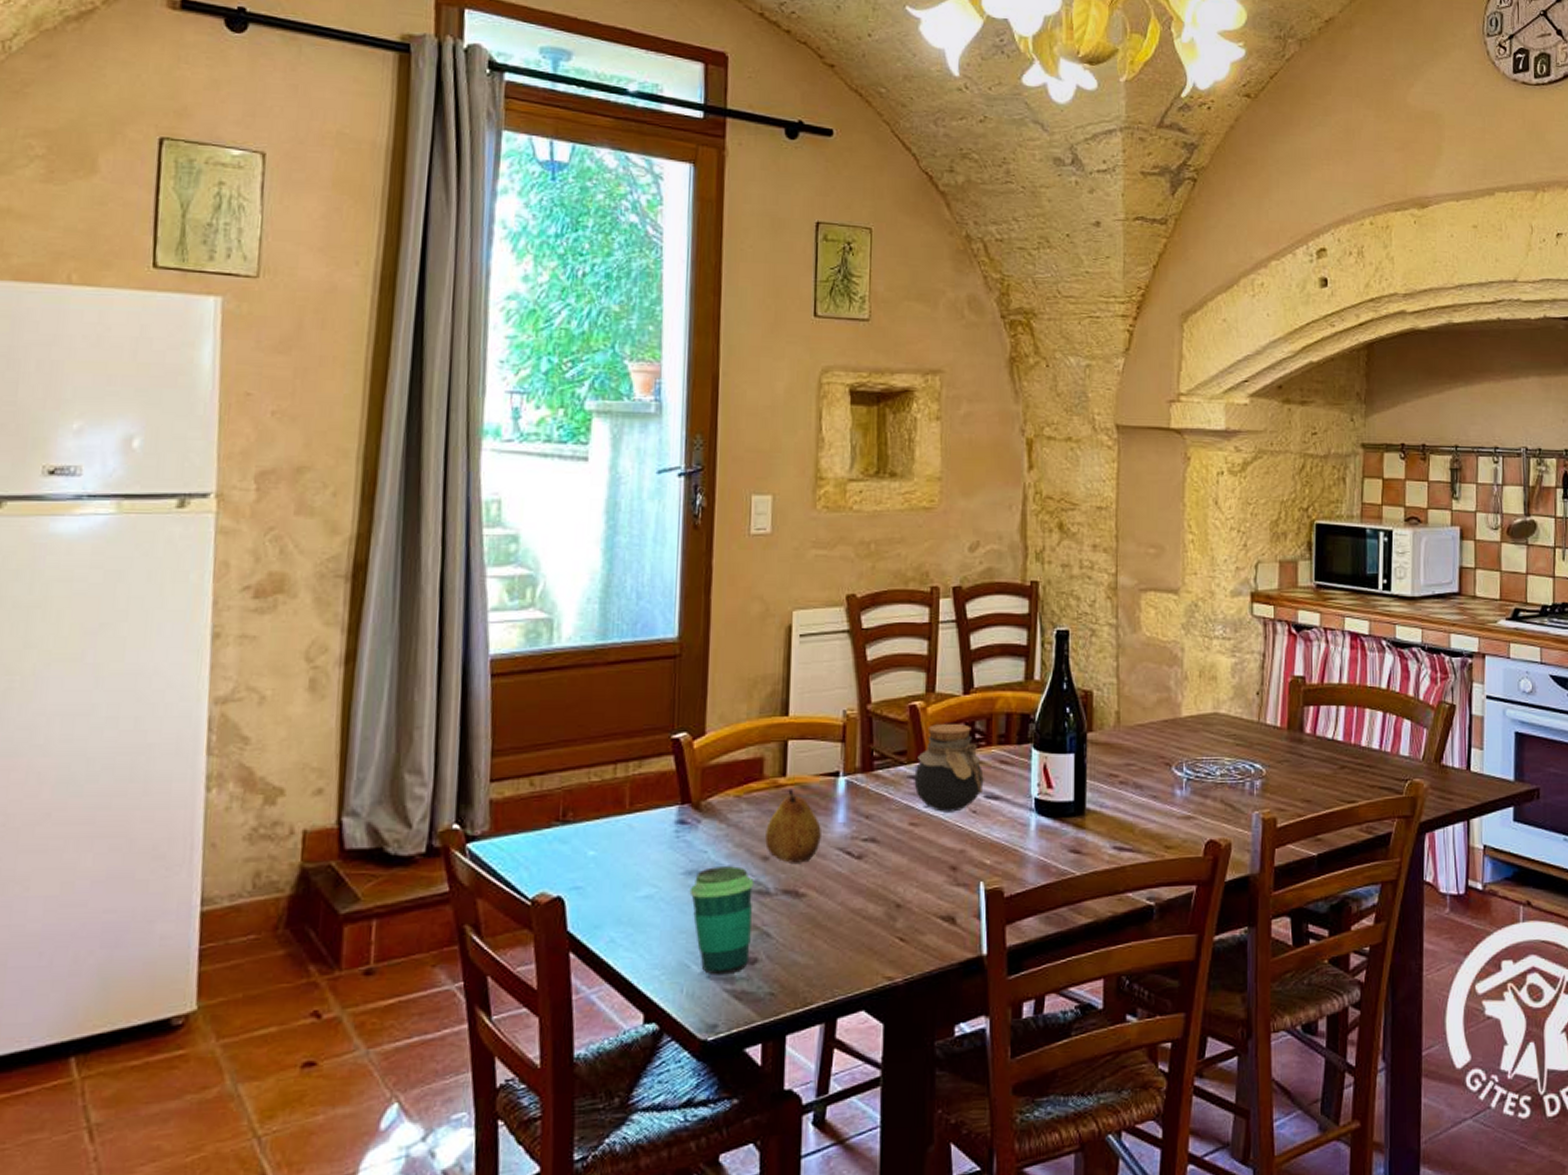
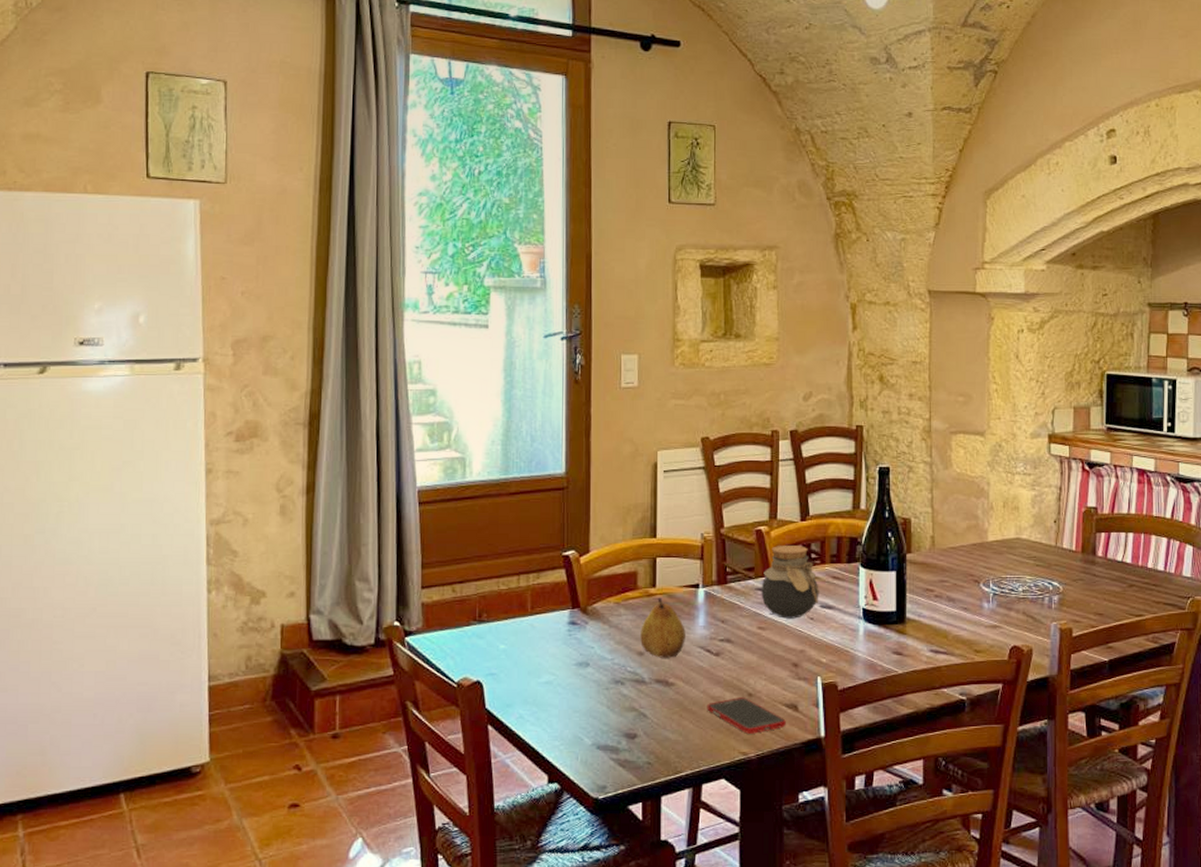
cup: present [689,866,754,975] -> none [581,660,632,747]
cell phone: none [845,909,941,954] -> present [707,698,786,734]

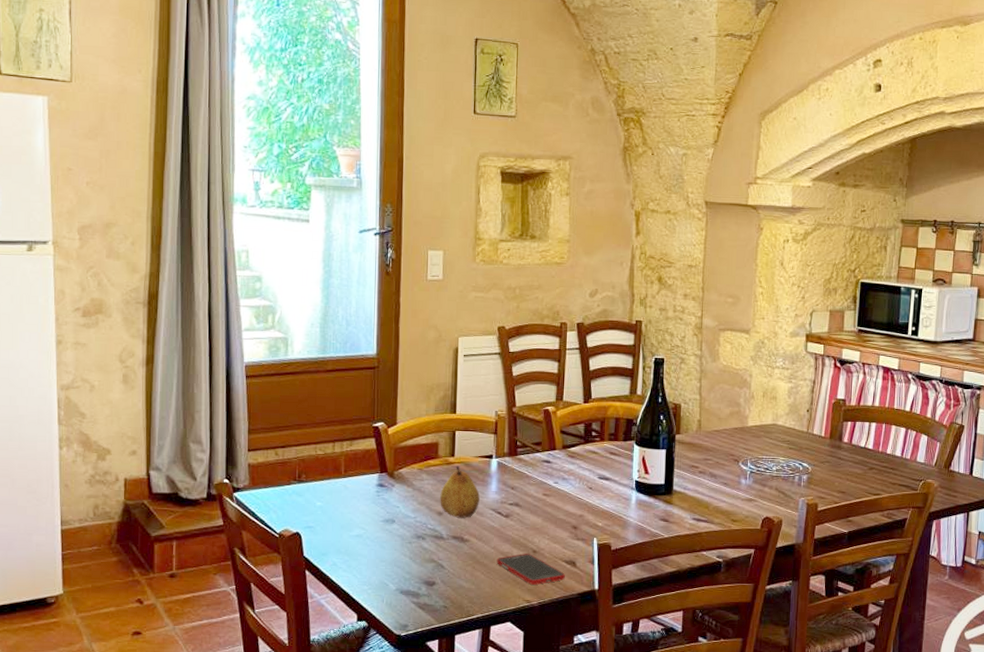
jar: present [761,544,821,619] -> none [547,423,599,488]

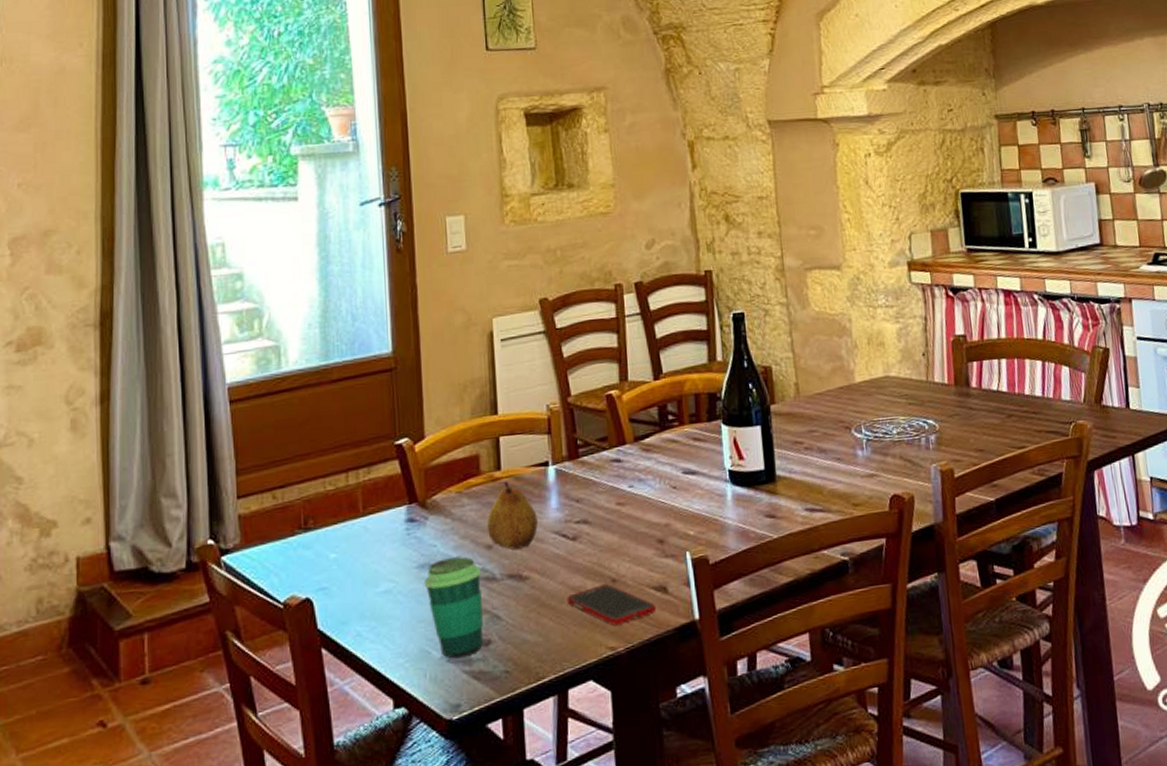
cup: none [387,518,432,592] -> present [424,556,484,659]

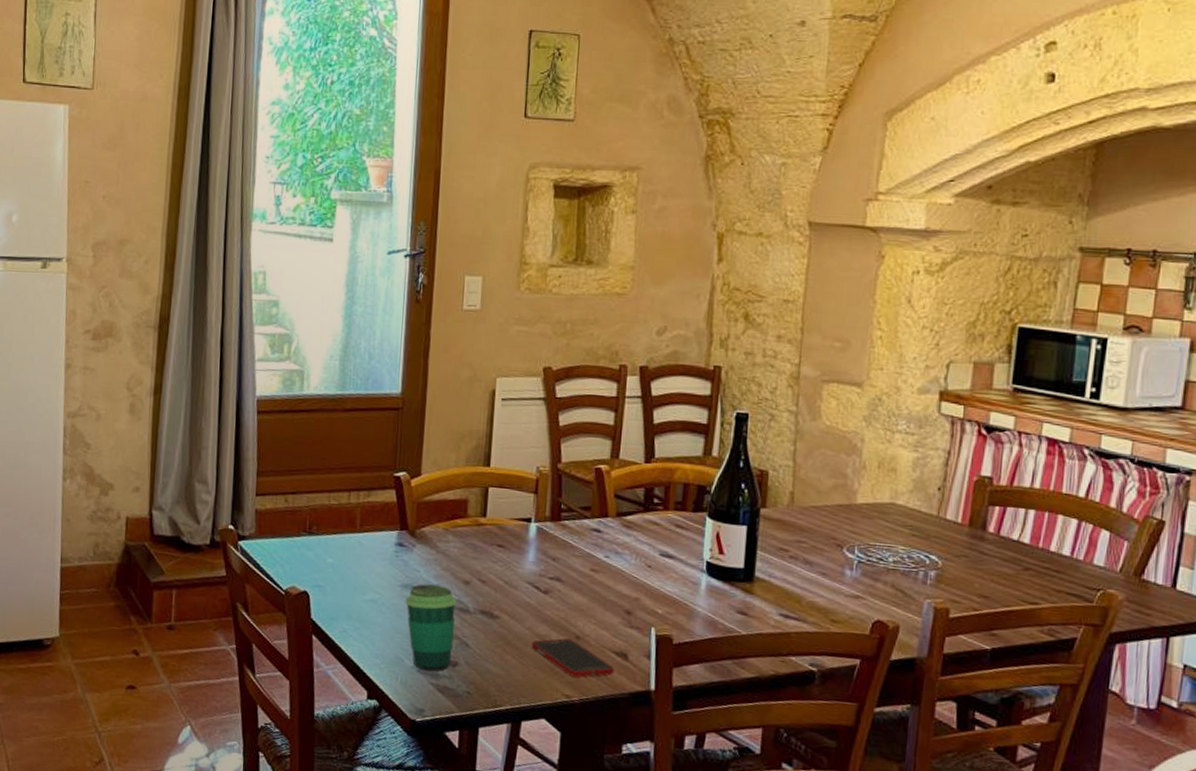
fruit: present [487,481,538,550] -> none [467,528,514,591]

